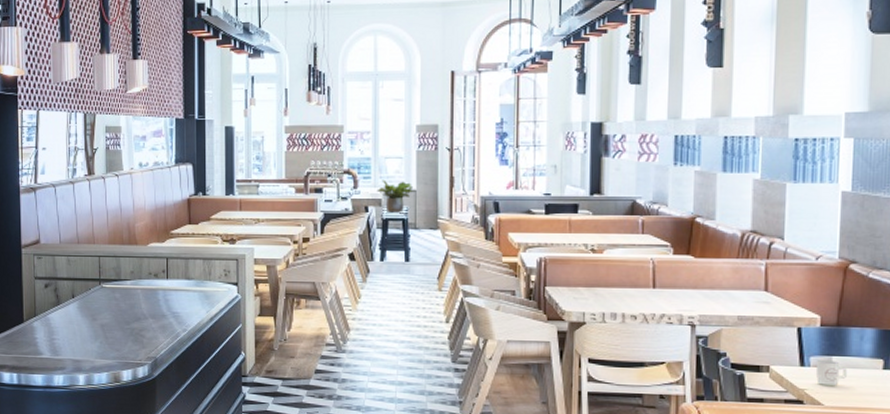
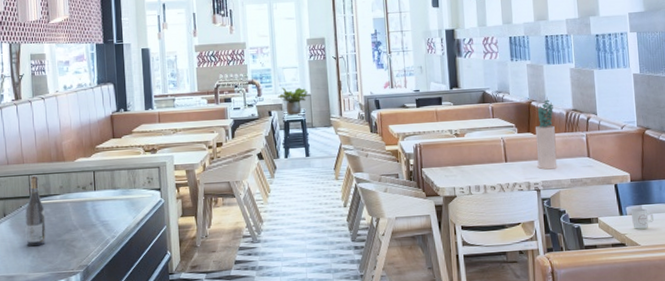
wine bottle: none [93,257,115,332] -> present [25,175,46,247]
vase: none [695,213,725,302] -> present [535,97,558,170]

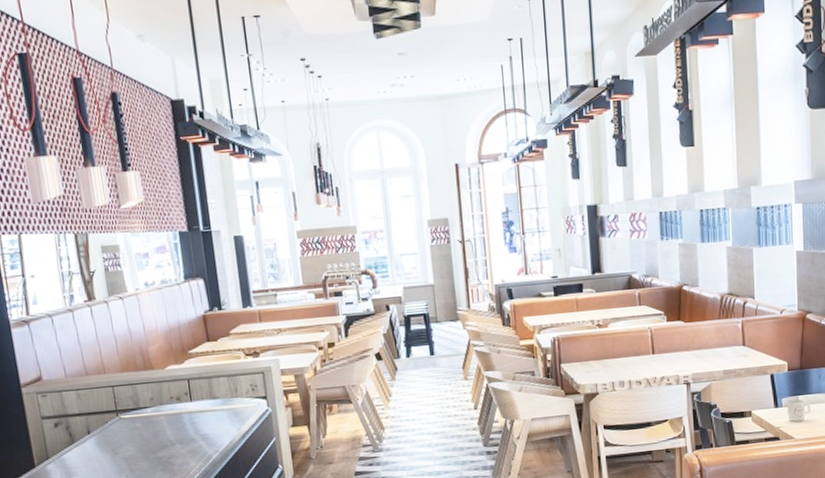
wine bottle: present [25,175,46,247] -> none [112,386,139,466]
potted plant: present [278,87,311,115] -> none [396,276,434,309]
vase: present [535,97,558,170] -> none [686,280,710,362]

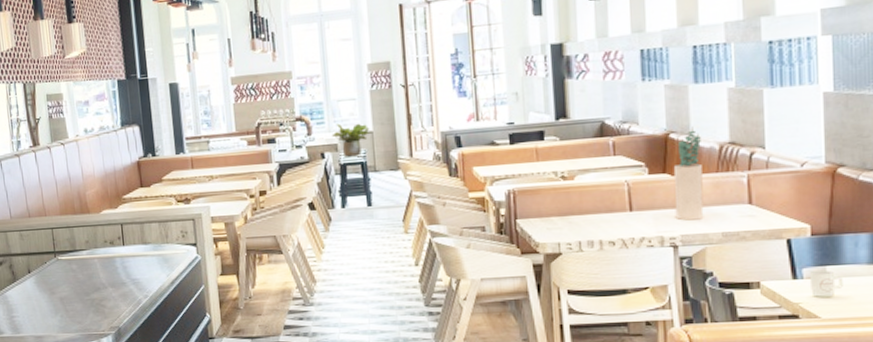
potted plant: none [396,276,434,309] -> present [332,123,373,157]
vase: none [686,280,710,362] -> present [673,127,704,221]

